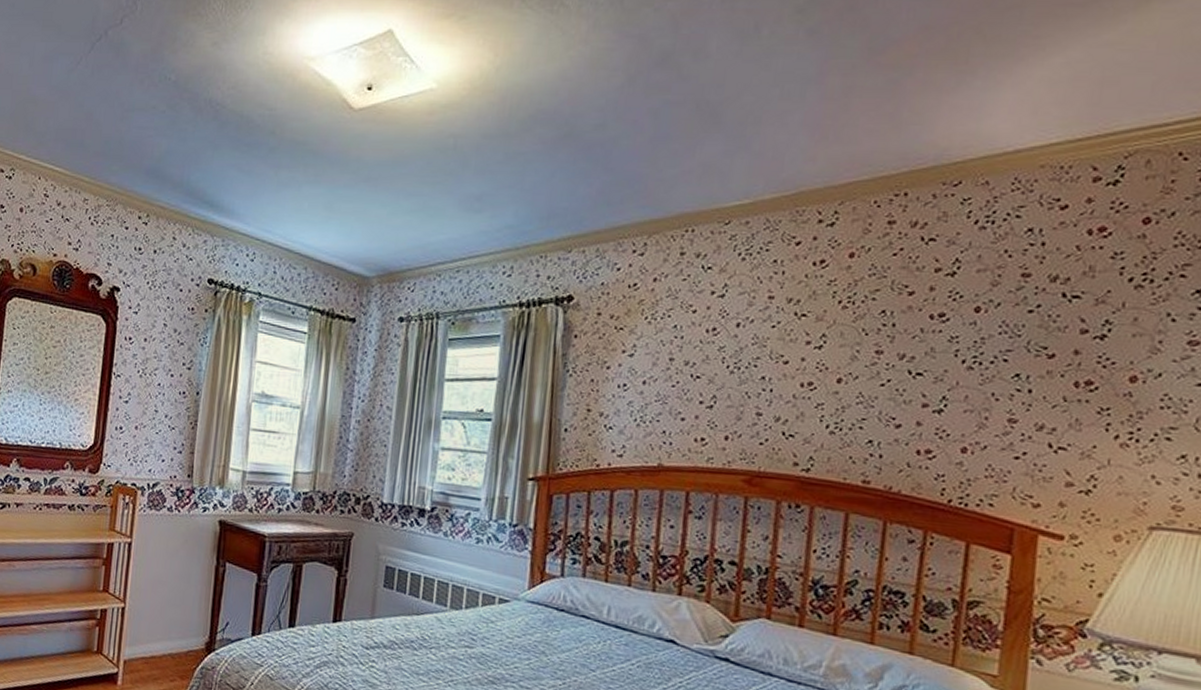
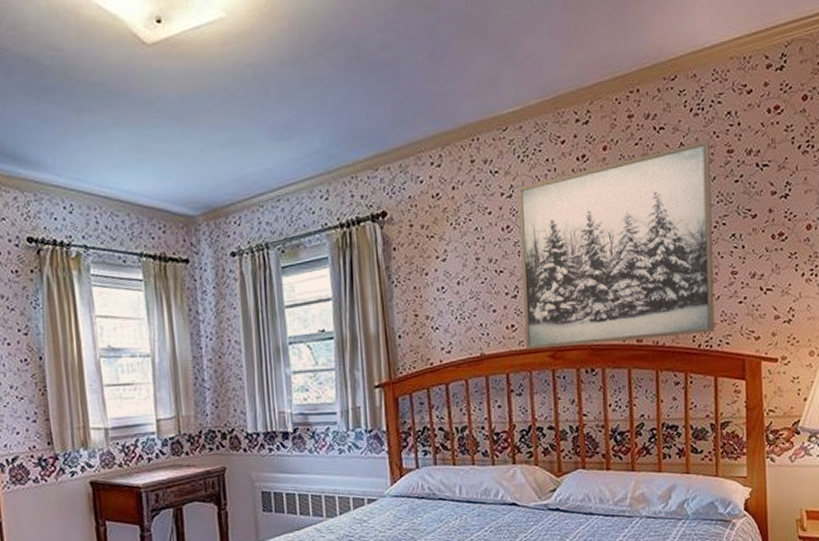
wall art: none [716,258,997,489] -> present [517,139,714,350]

